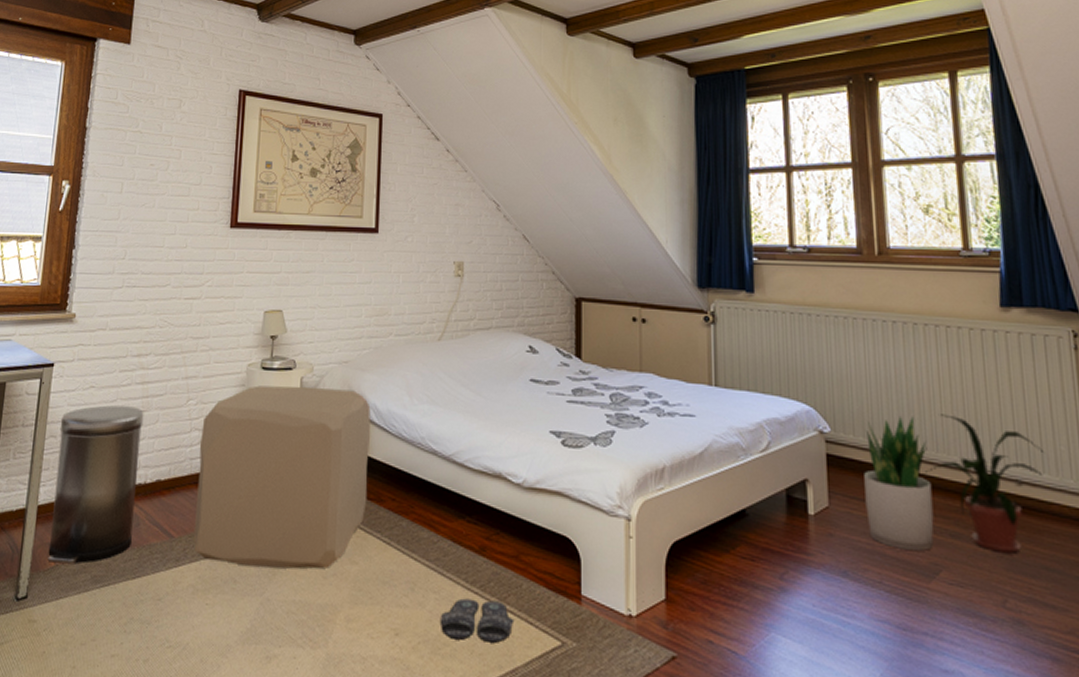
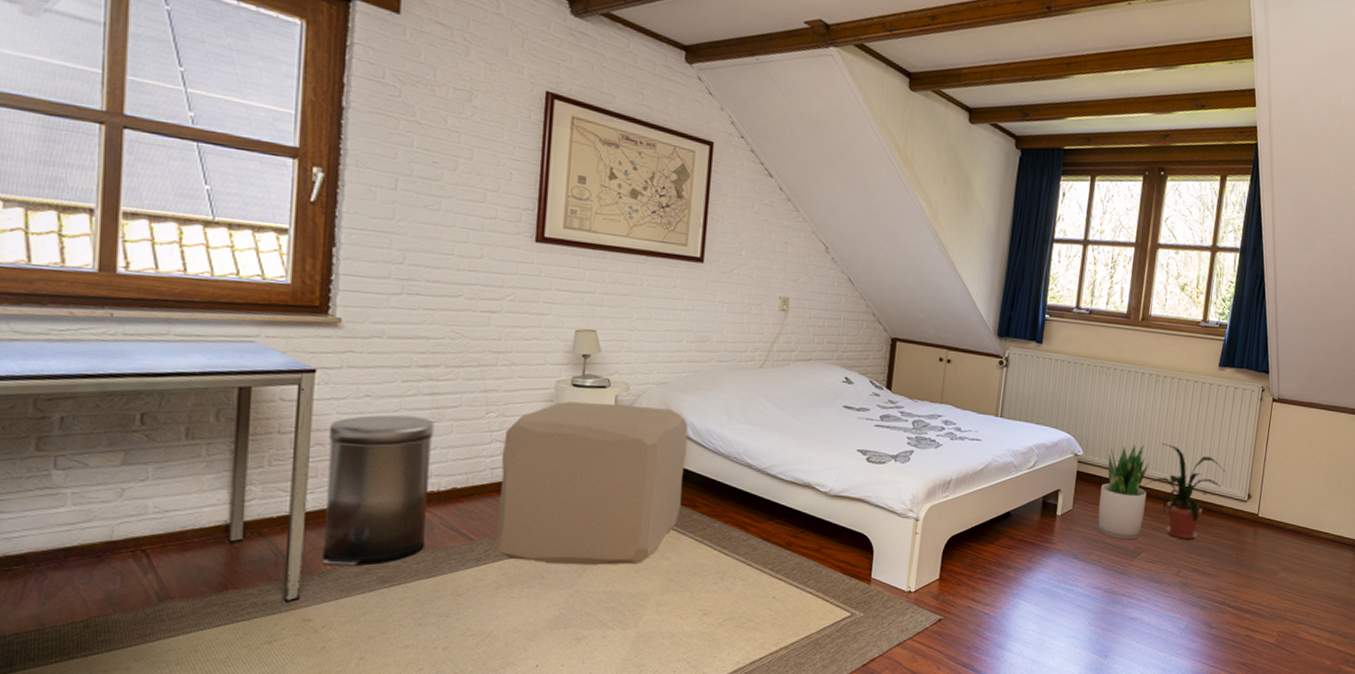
slippers: present [439,598,515,643] -> none [745,583,813,616]

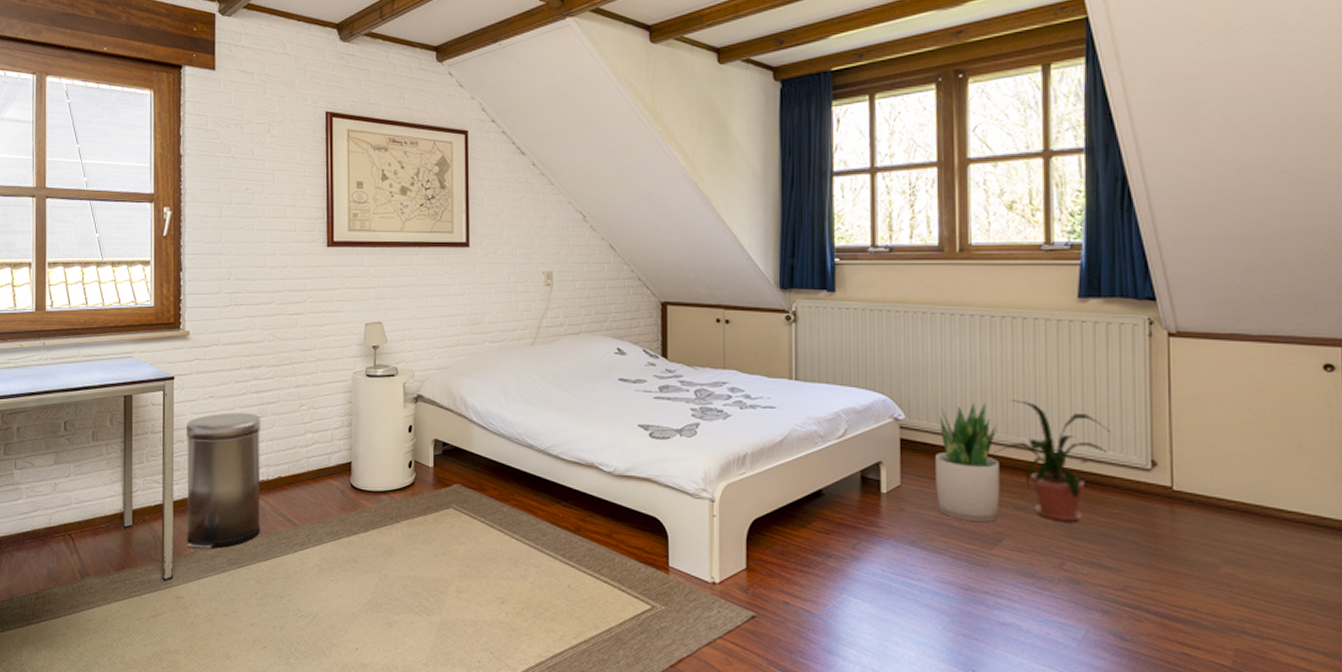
pouf: present [496,401,688,565] -> none [314,391,471,550]

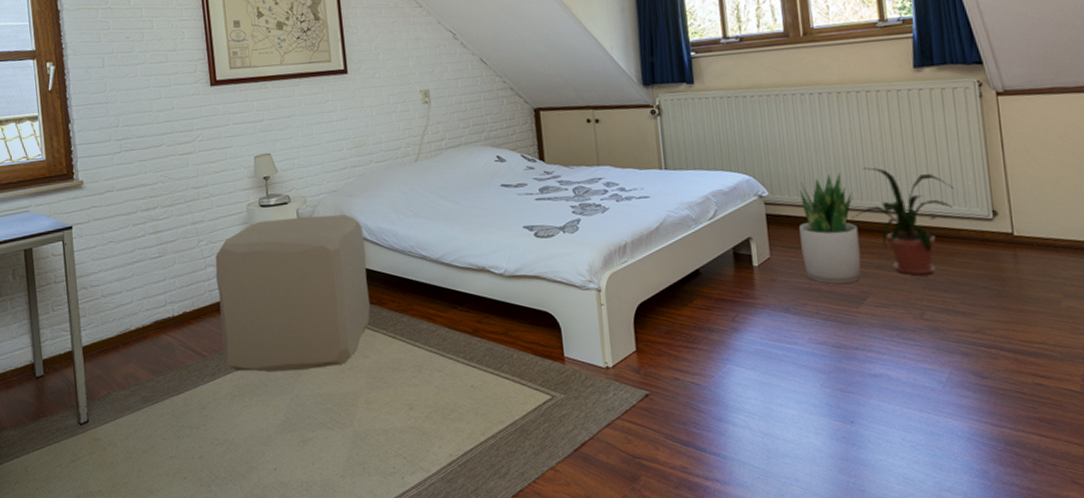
pedal bin: present [185,413,261,550] -> none [88,253,171,391]
pouf: none [314,391,471,550] -> present [215,214,371,372]

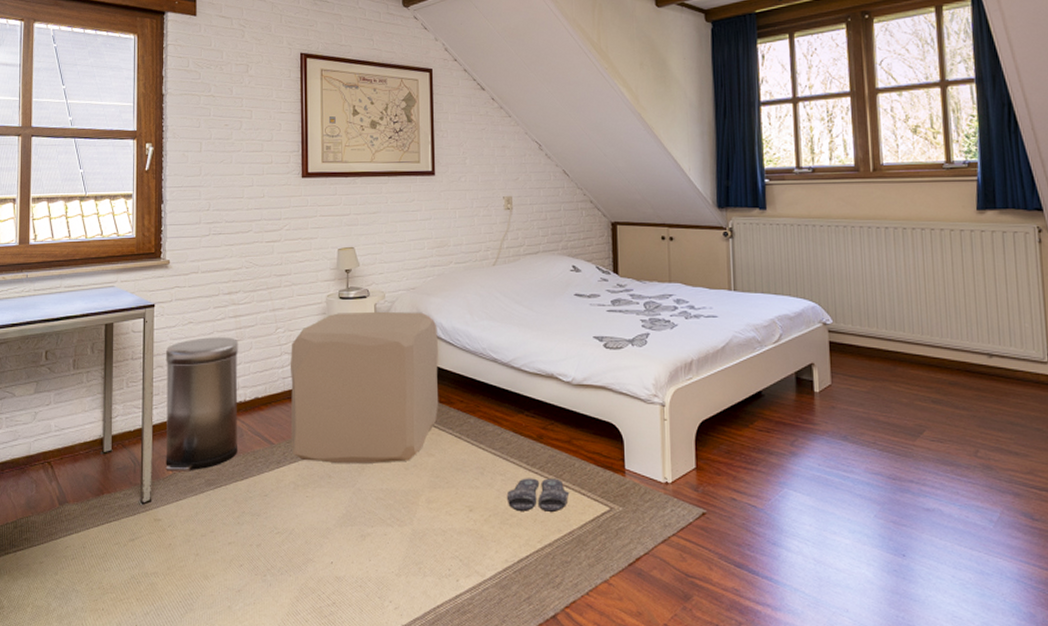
pedal bin: none [88,253,171,391] -> present [165,337,239,471]
slippers: none [446,371,510,406] -> present [506,478,570,512]
planter: present [799,172,861,285] -> none [861,306,919,417]
house plant: present [849,167,954,276] -> none [909,303,1012,413]

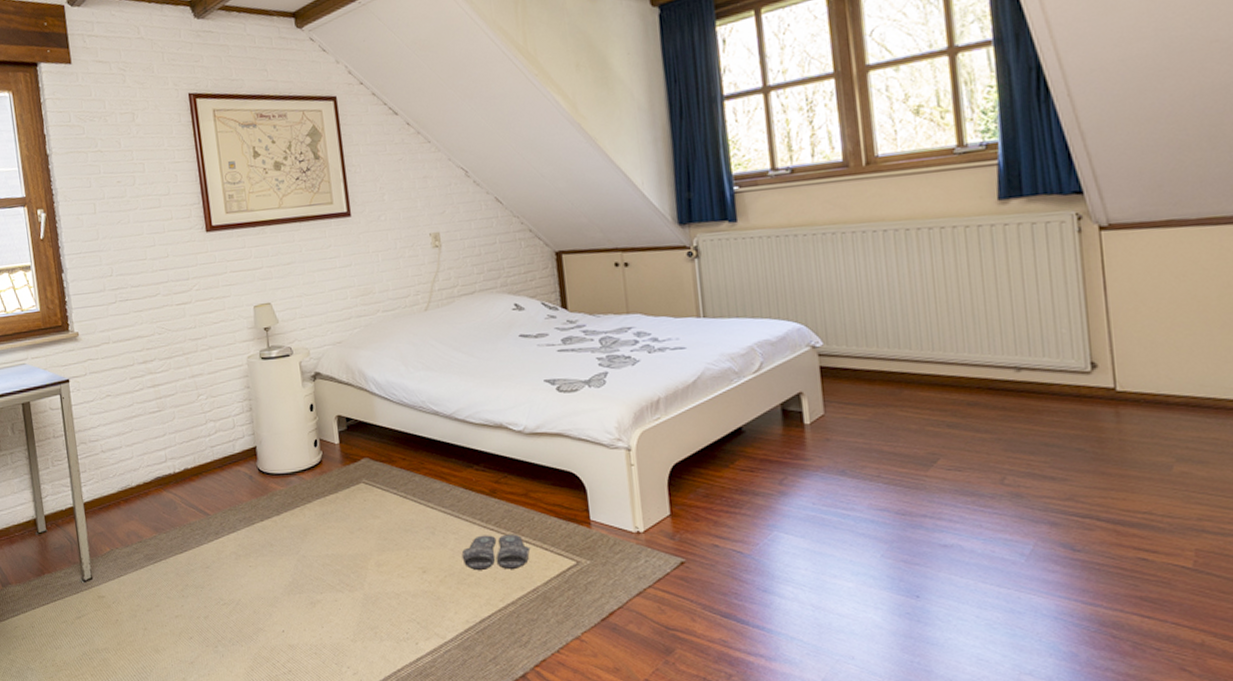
pedal bin: present [165,337,239,471] -> none [86,408,173,548]
pouf: present [290,311,439,463] -> none [215,367,380,531]

